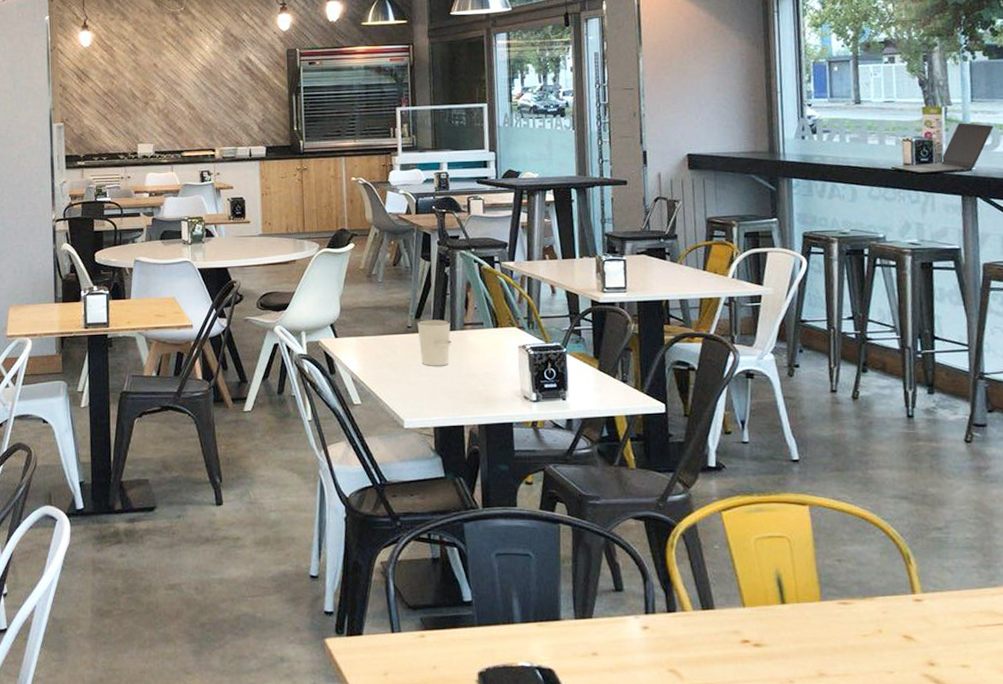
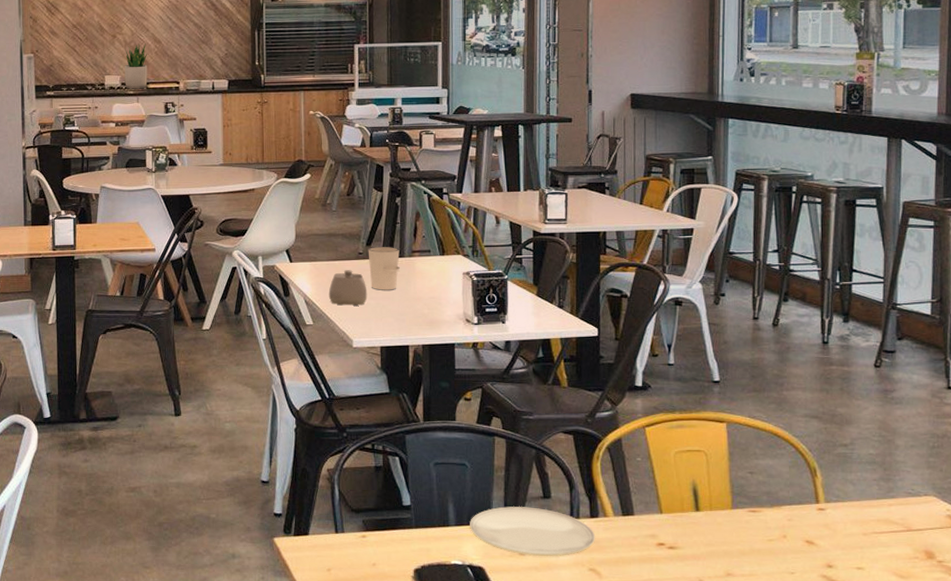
planter: none [158,110,182,158] -> present [124,43,148,89]
sugar bowl: none [376,345,418,383] -> present [328,270,368,306]
plate: none [536,601,674,657] -> present [470,506,596,557]
laptop: present [890,123,993,175] -> none [822,68,922,117]

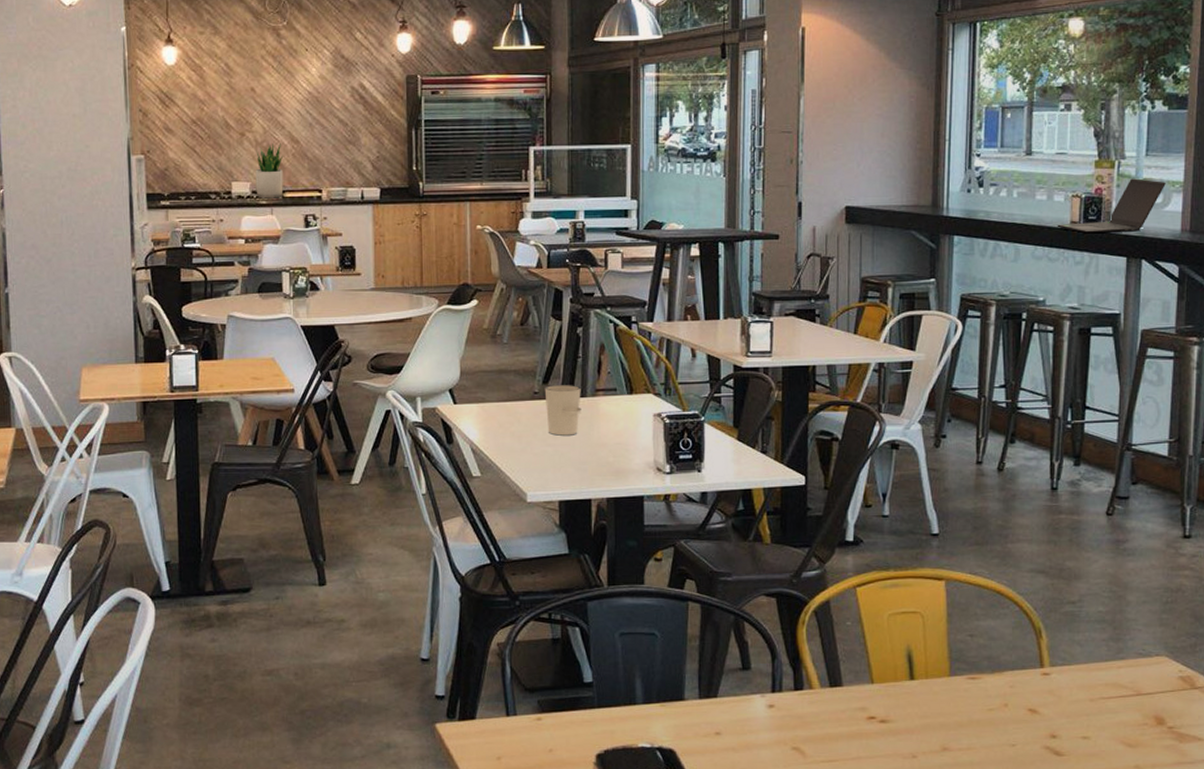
sugar bowl: present [328,270,368,306] -> none [498,412,544,454]
plate: present [470,506,596,557] -> none [659,680,800,736]
laptop: none [822,68,922,117] -> present [1057,178,1166,234]

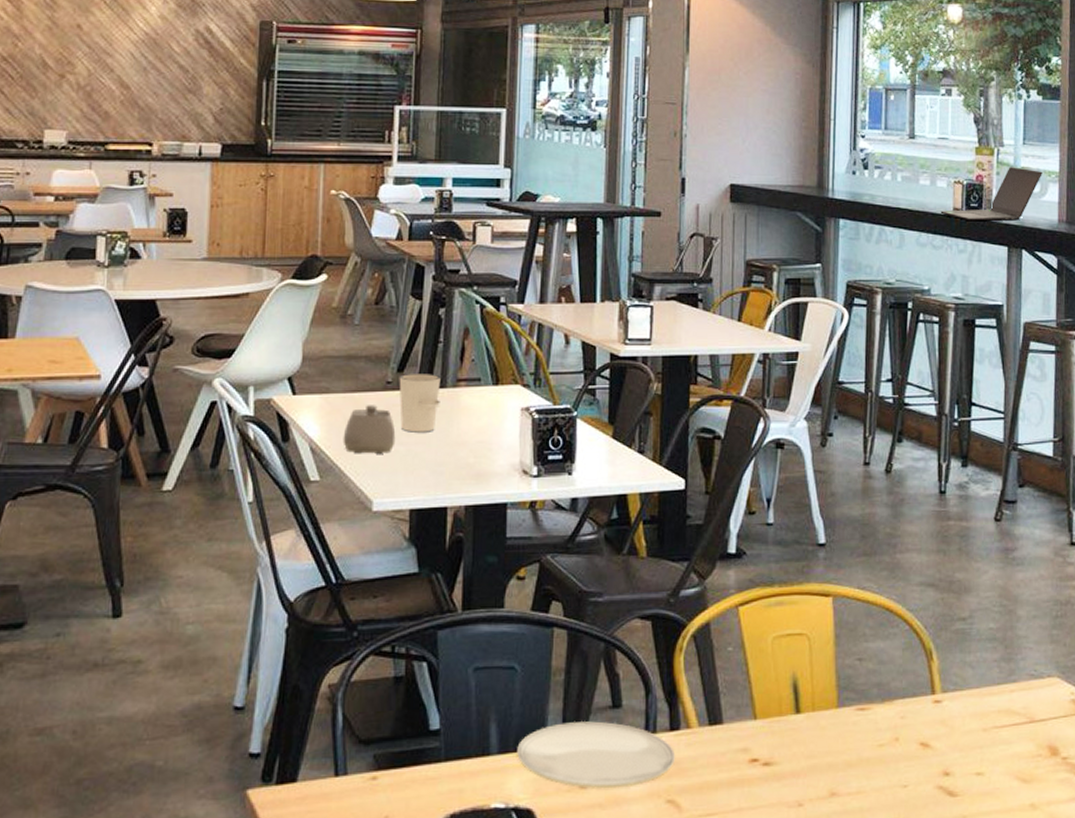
planter: present [255,143,284,199] -> none [73,88,110,151]
sugar bowl: none [498,412,544,454] -> present [343,405,396,454]
plate: none [659,680,800,736] -> present [517,721,676,789]

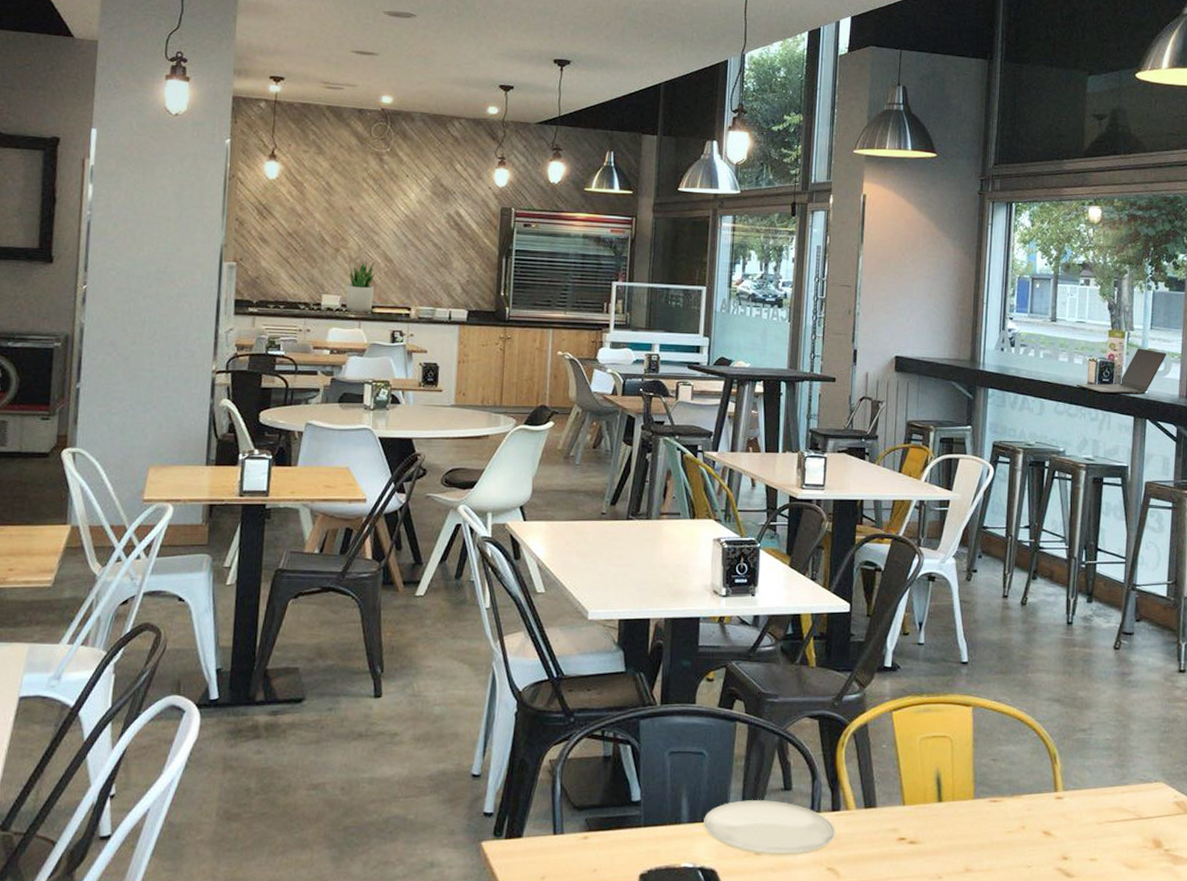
planter: none [73,88,110,151] -> present [345,261,376,313]
sugar bowl: present [343,405,396,454] -> none [564,532,608,572]
cup: present [399,374,441,433] -> none [612,507,647,556]

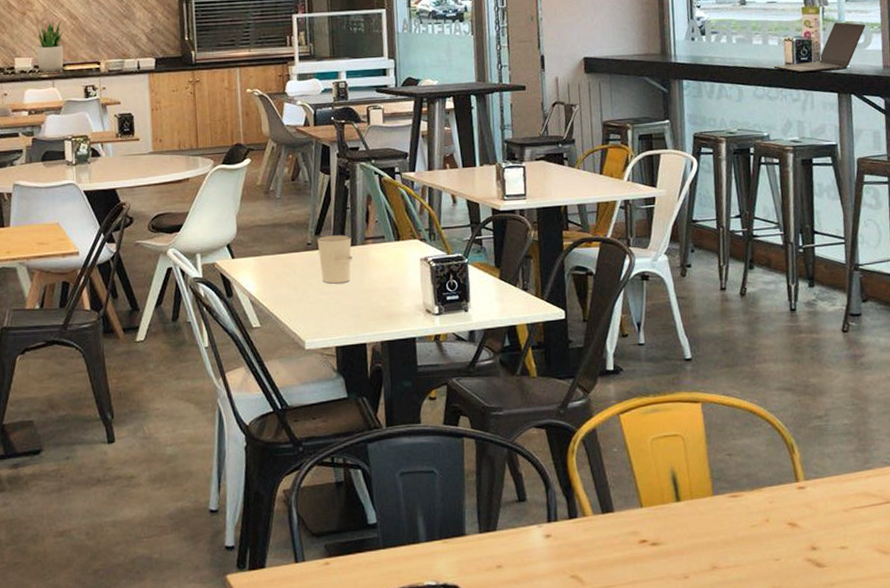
cup: none [612,507,647,556] -> present [317,234,353,284]
plate: present [704,800,836,856] -> none [441,513,576,568]

